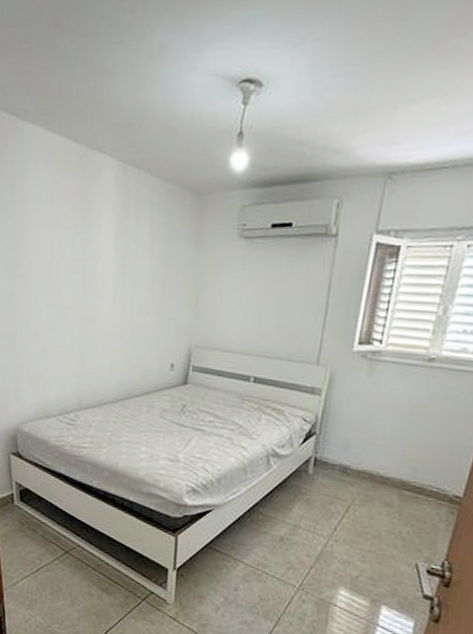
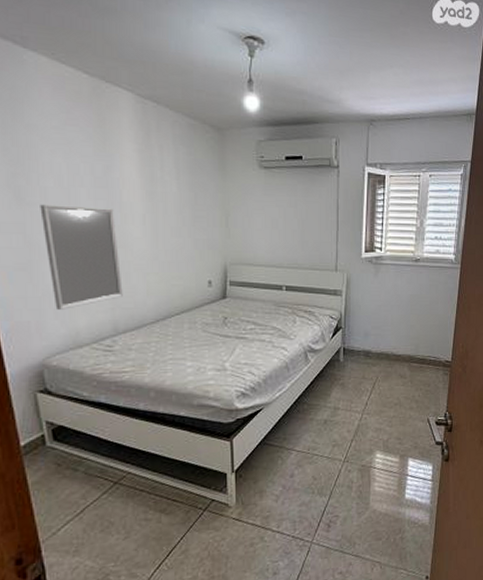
home mirror: none [26,277,89,380] -> present [40,204,123,310]

